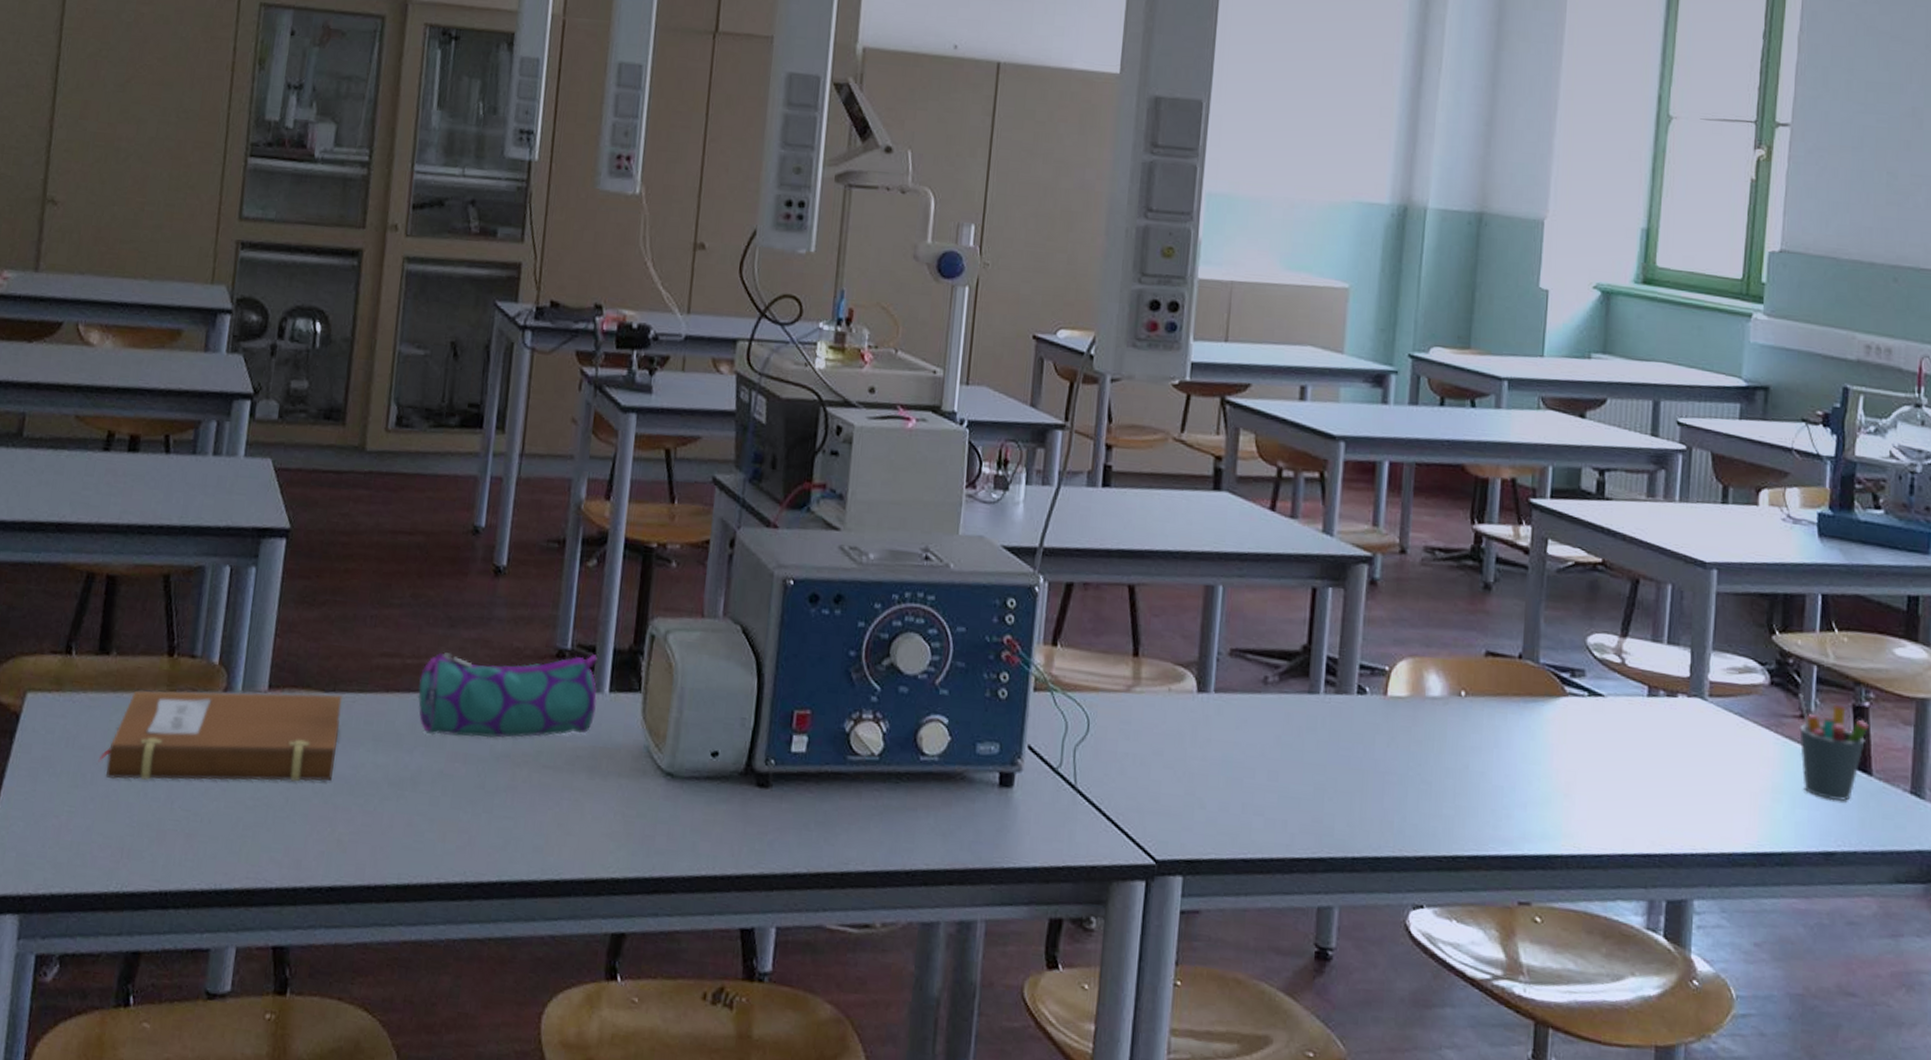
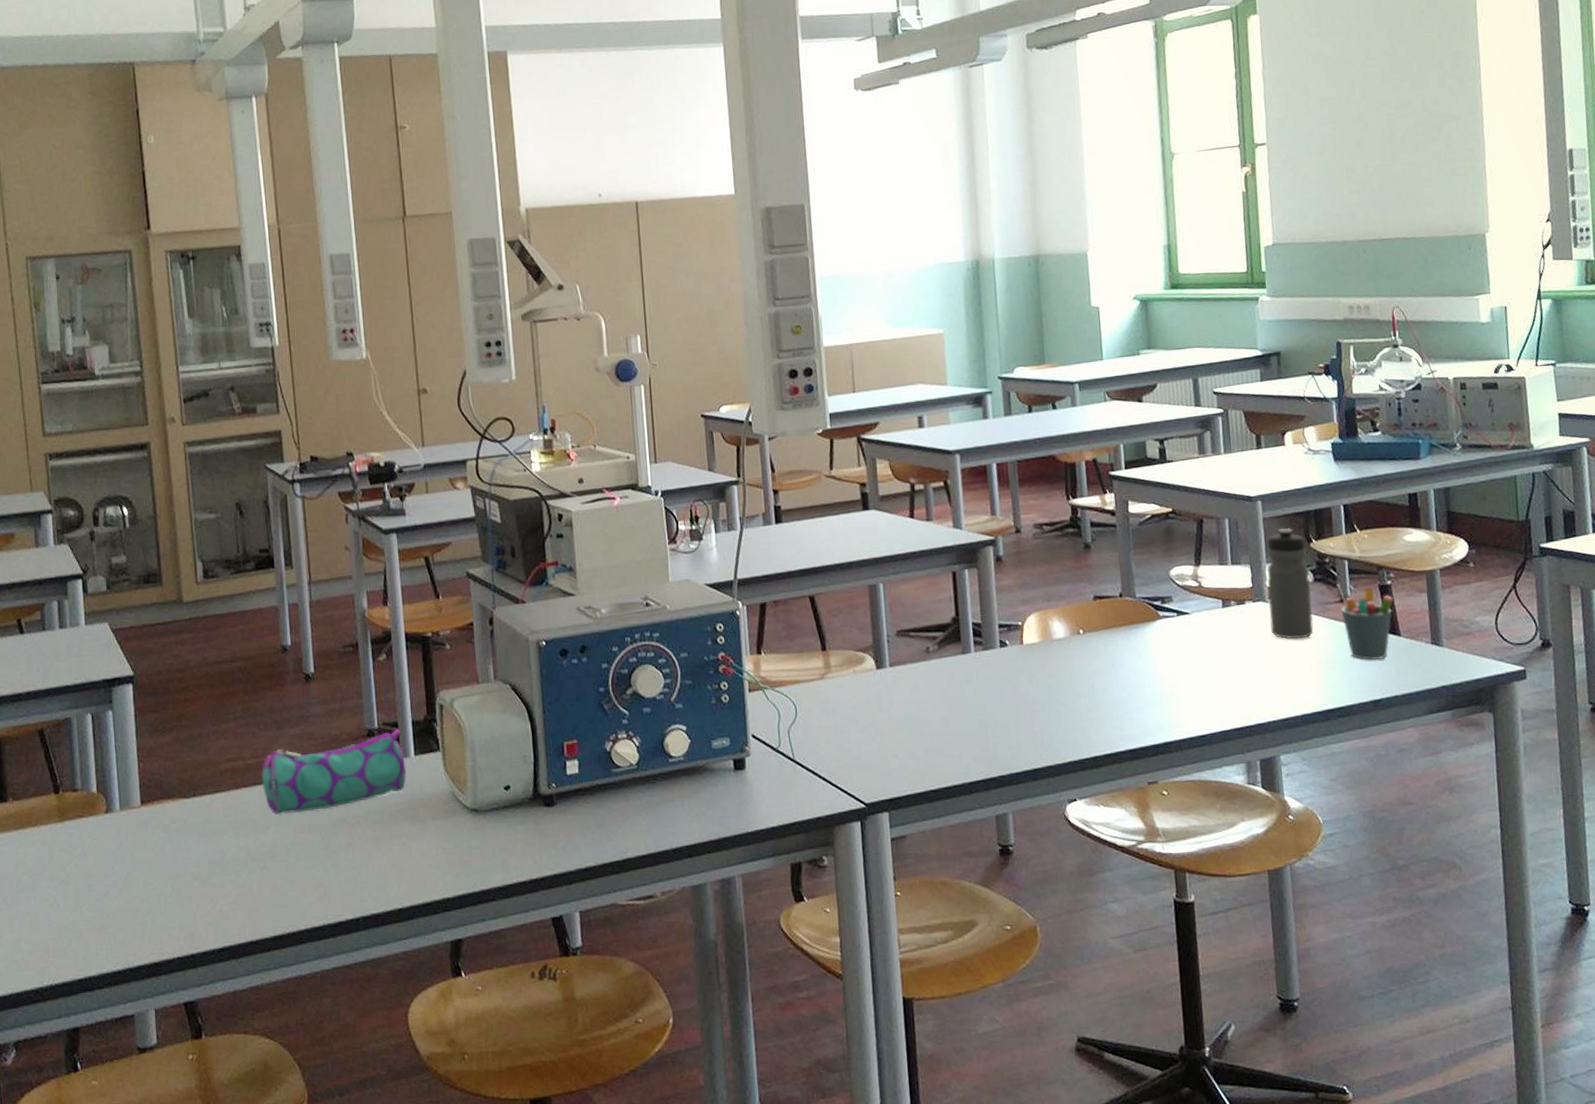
notebook: present [98,690,343,782] -> none [14,798,206,898]
water bottle: none [1704,610,1766,756] -> present [1267,528,1314,639]

